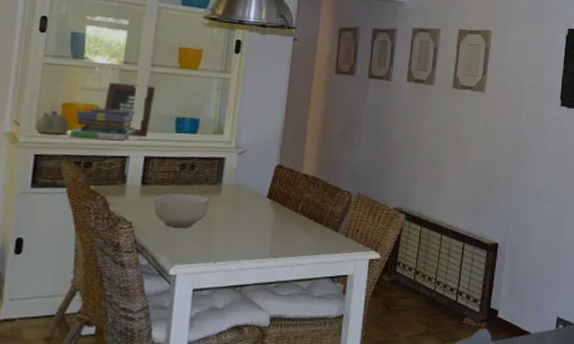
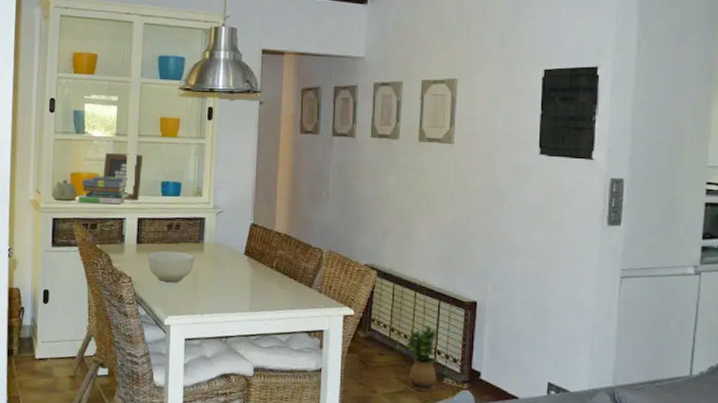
potted plant: none [428,266,461,333] -> present [405,324,439,392]

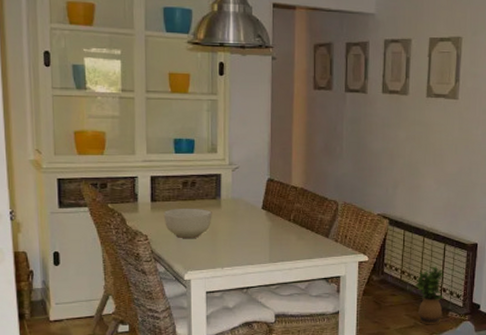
teapot: present [51,179,78,201] -> none [53,137,83,160]
books: present [78,176,128,205] -> none [85,134,139,163]
picture frame: present [103,153,144,202] -> none [110,110,153,160]

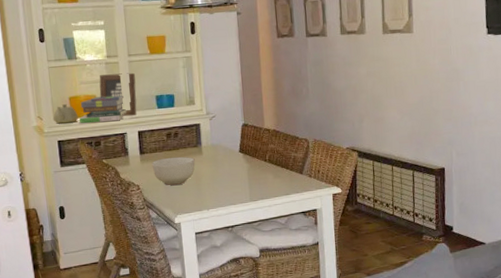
teapot: none [53,137,83,160] -> present [53,103,79,124]
books: none [85,134,139,163] -> present [79,95,126,123]
picture frame: none [110,110,153,160] -> present [99,72,137,116]
potted plant: present [414,266,444,325] -> none [387,192,417,250]

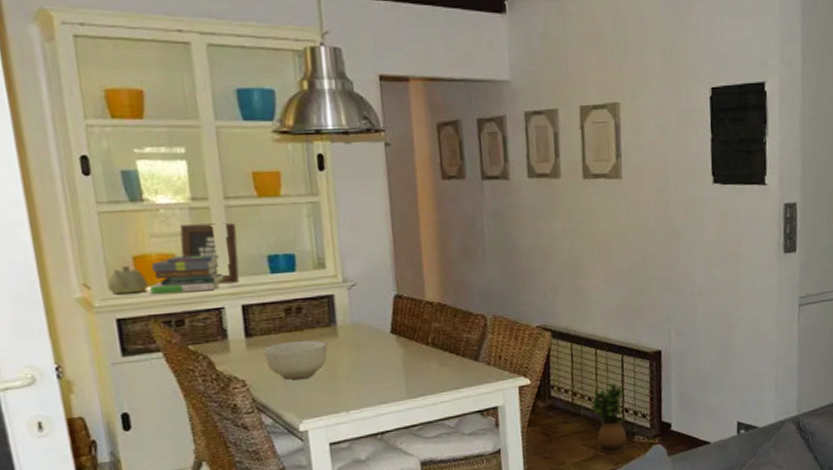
potted plant: none [387,192,417,250] -> present [590,382,627,455]

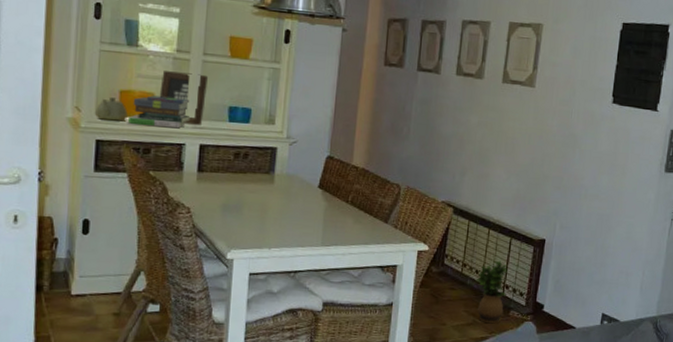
bowl: present [263,339,328,380] -> none [210,180,264,215]

